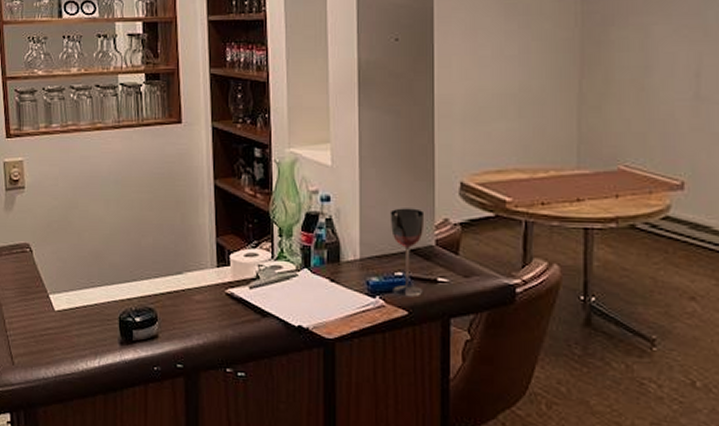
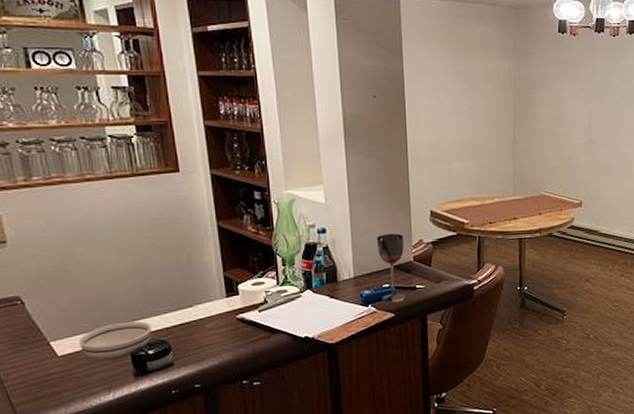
bowl: none [73,282,140,324] -> present [78,321,152,361]

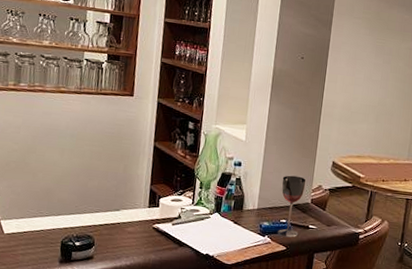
bowl: present [78,321,152,361] -> none [22,213,83,246]

